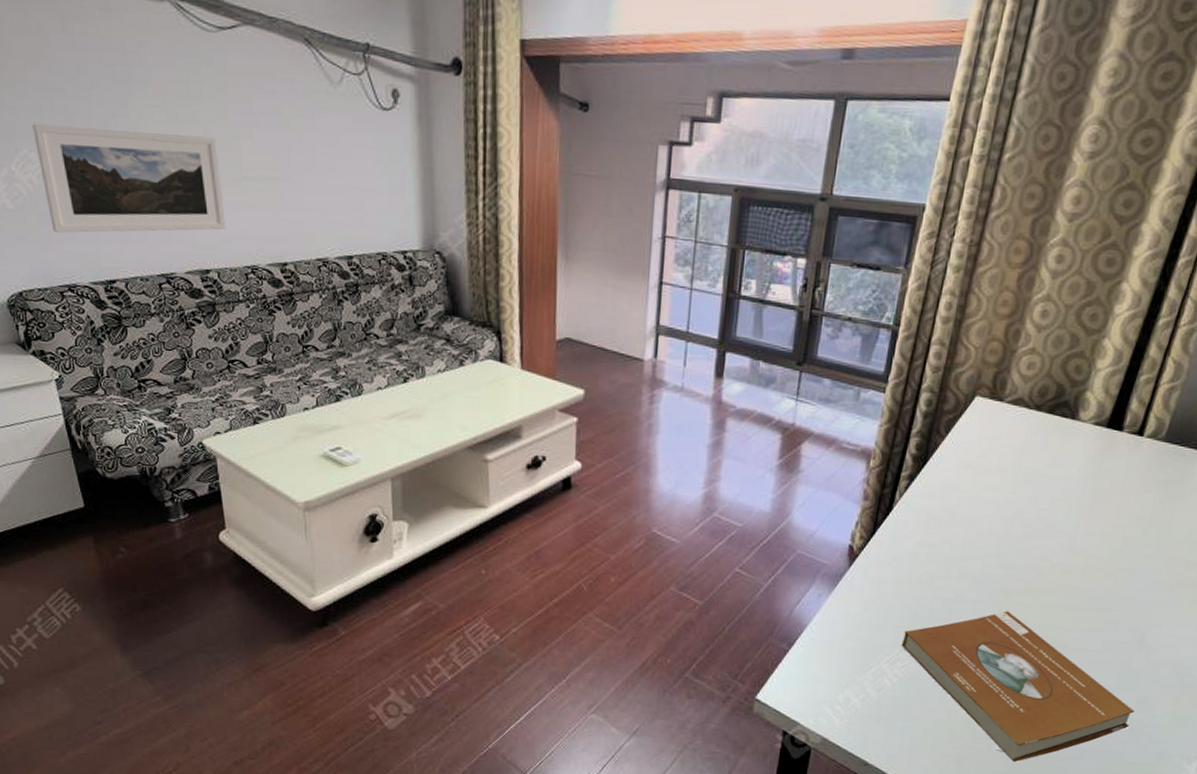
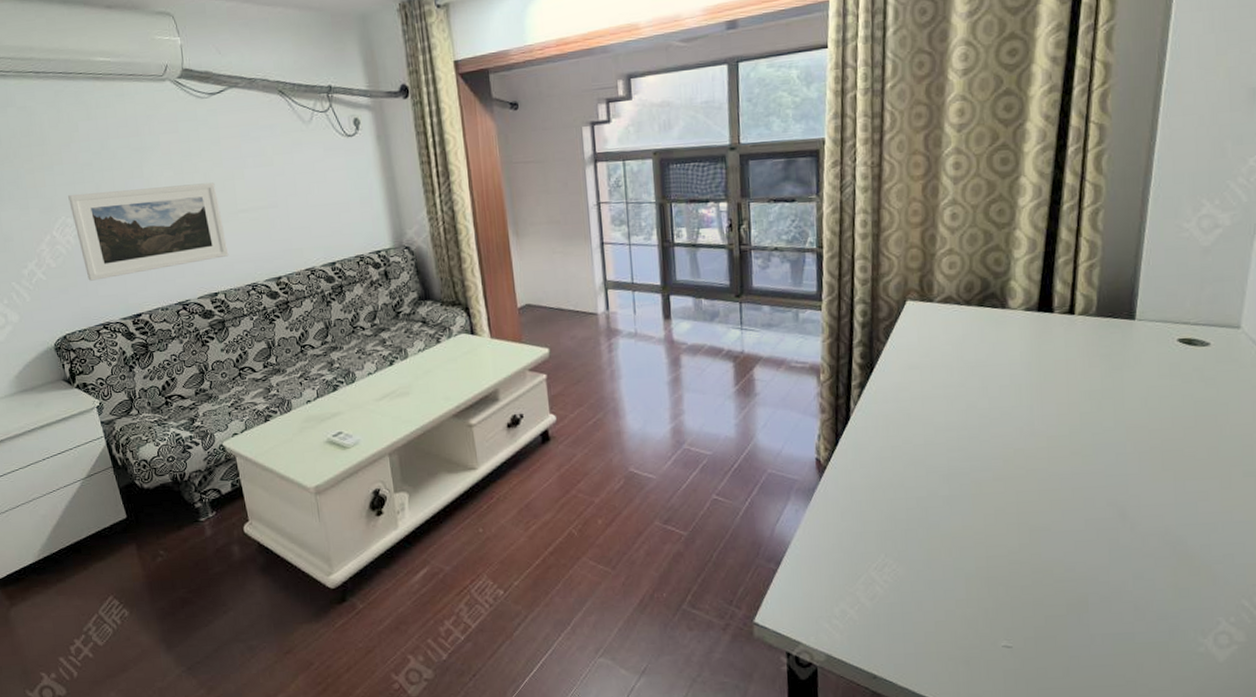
book: present [901,611,1135,762] -> none [885,502,1134,657]

